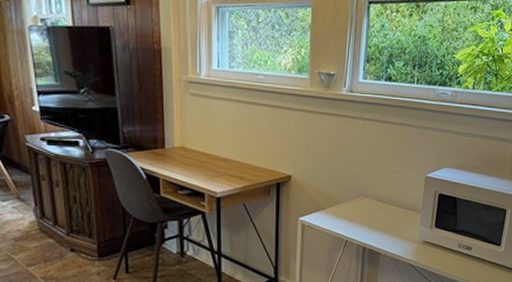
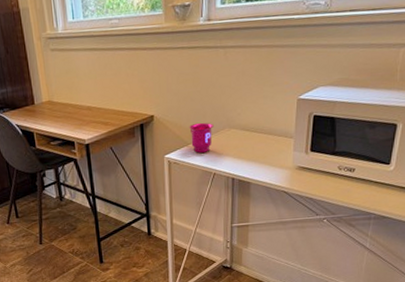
mug: none [325,188,349,218] -> present [189,122,214,153]

